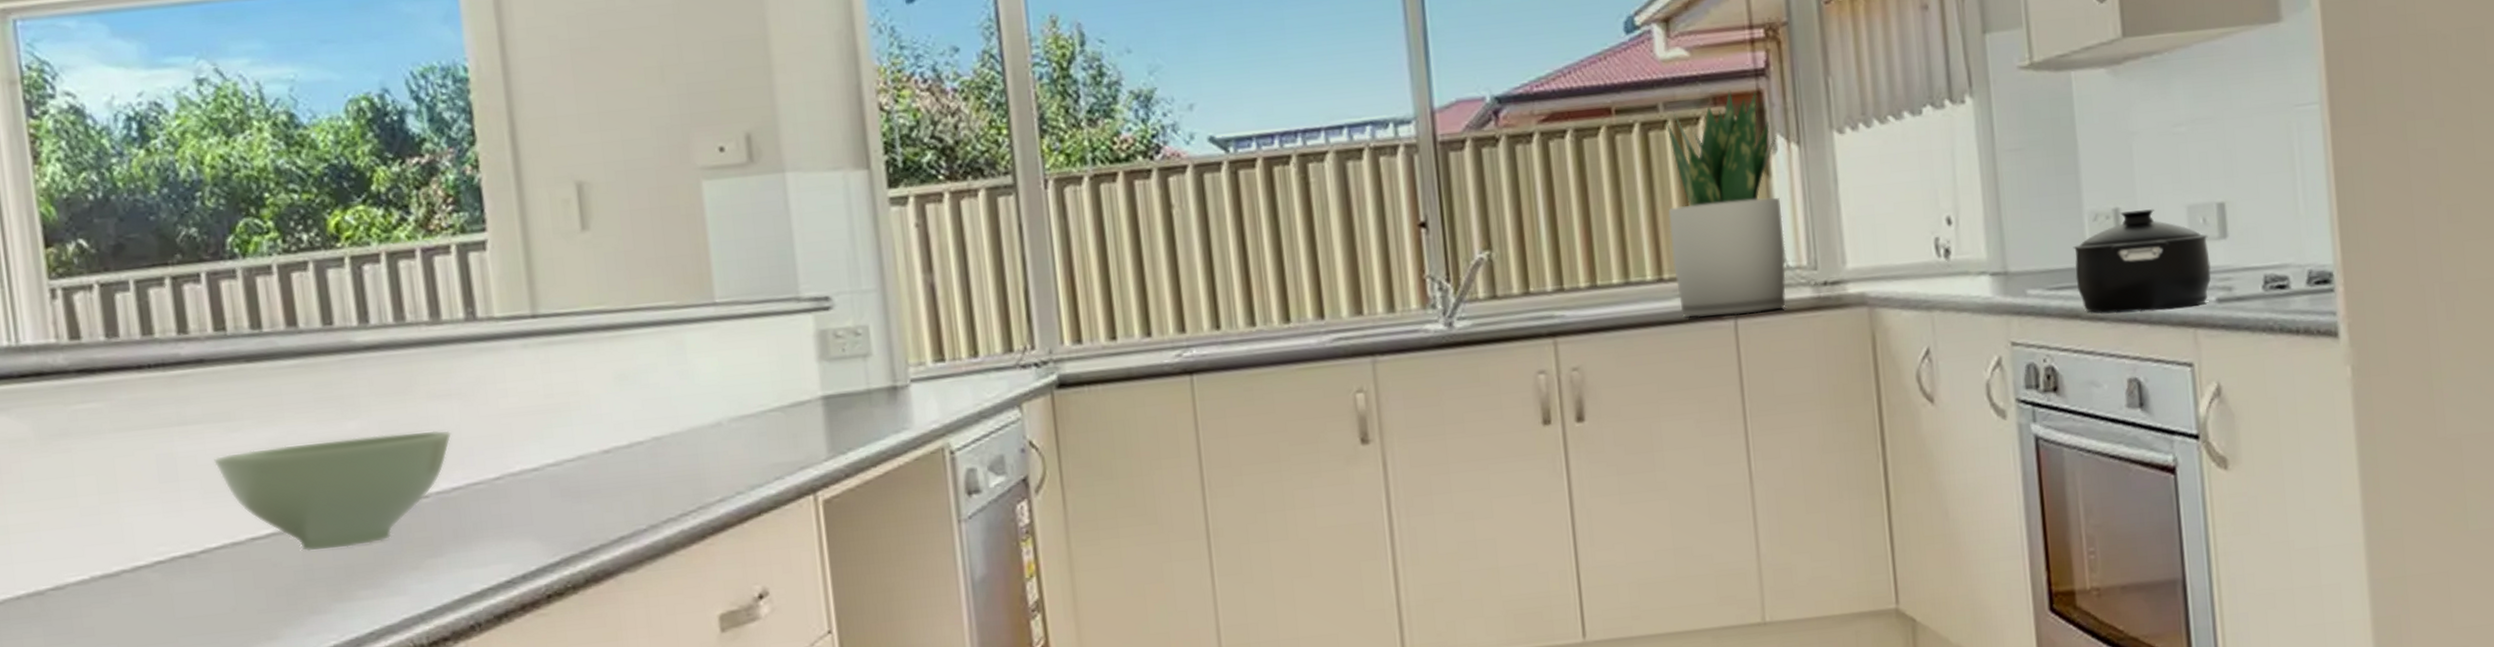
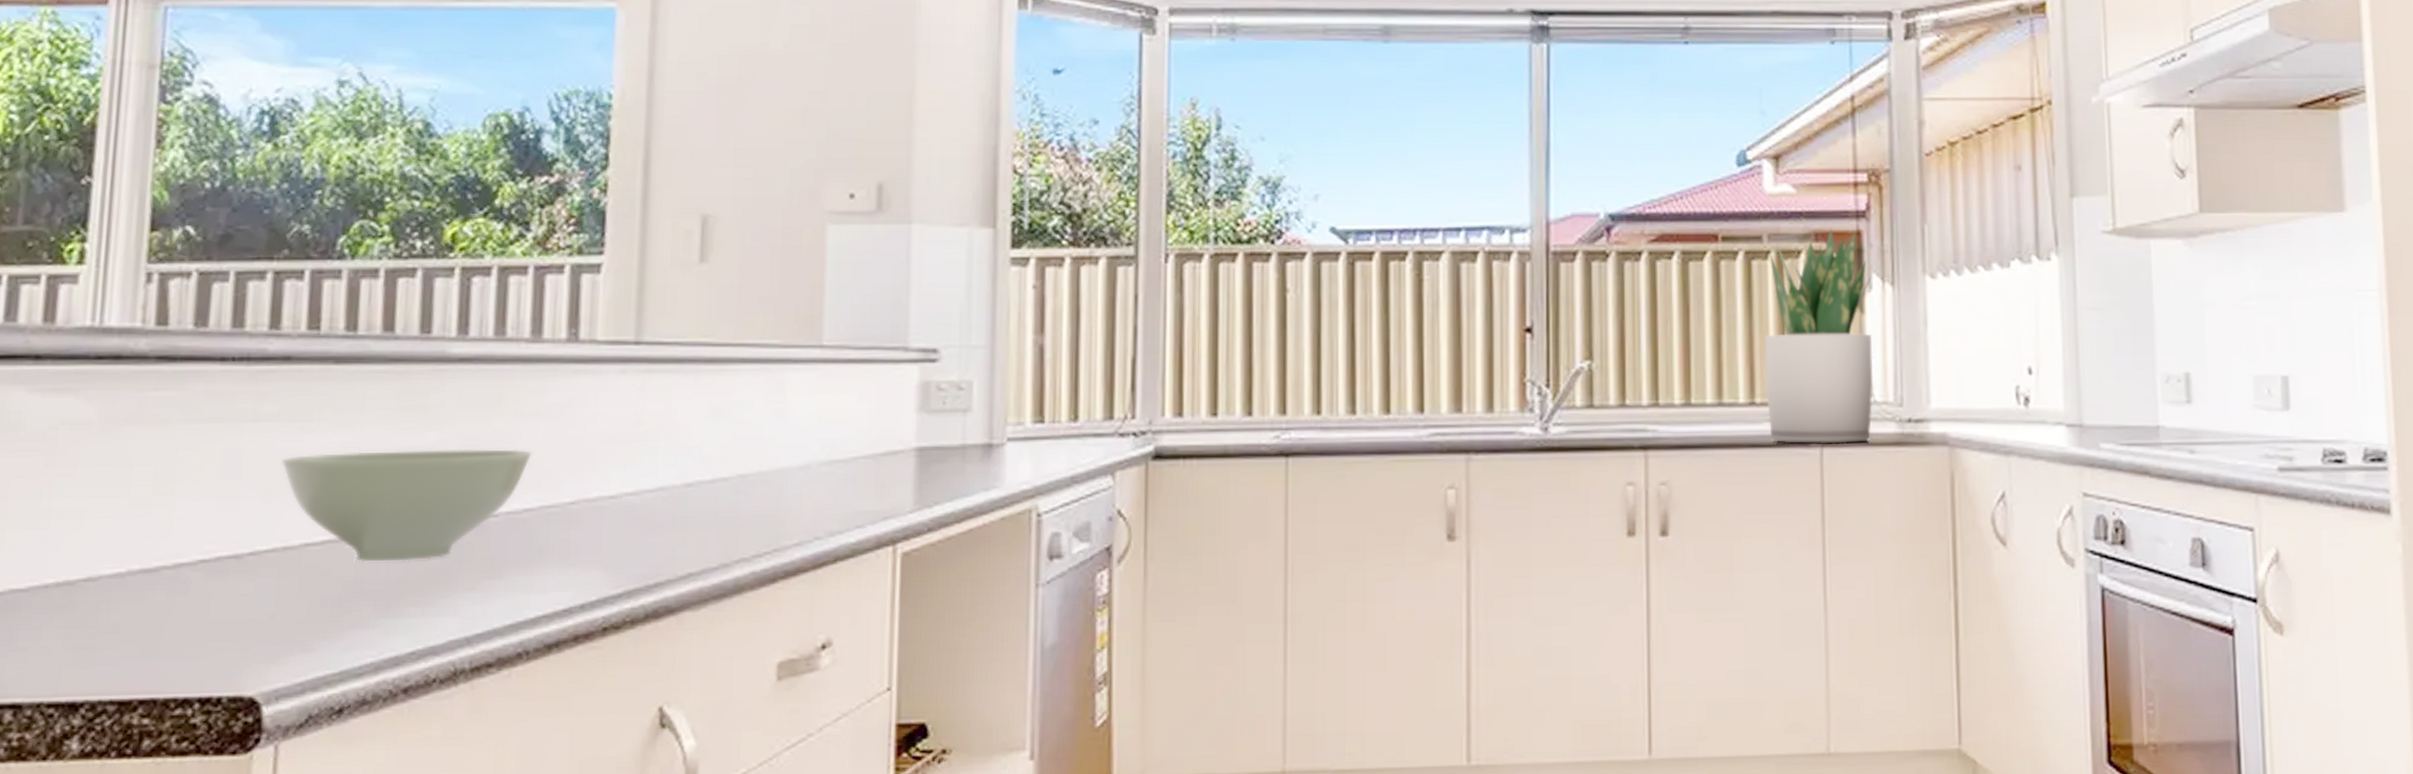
saucepan: present [2073,209,2211,313] -> none [2145,376,2274,473]

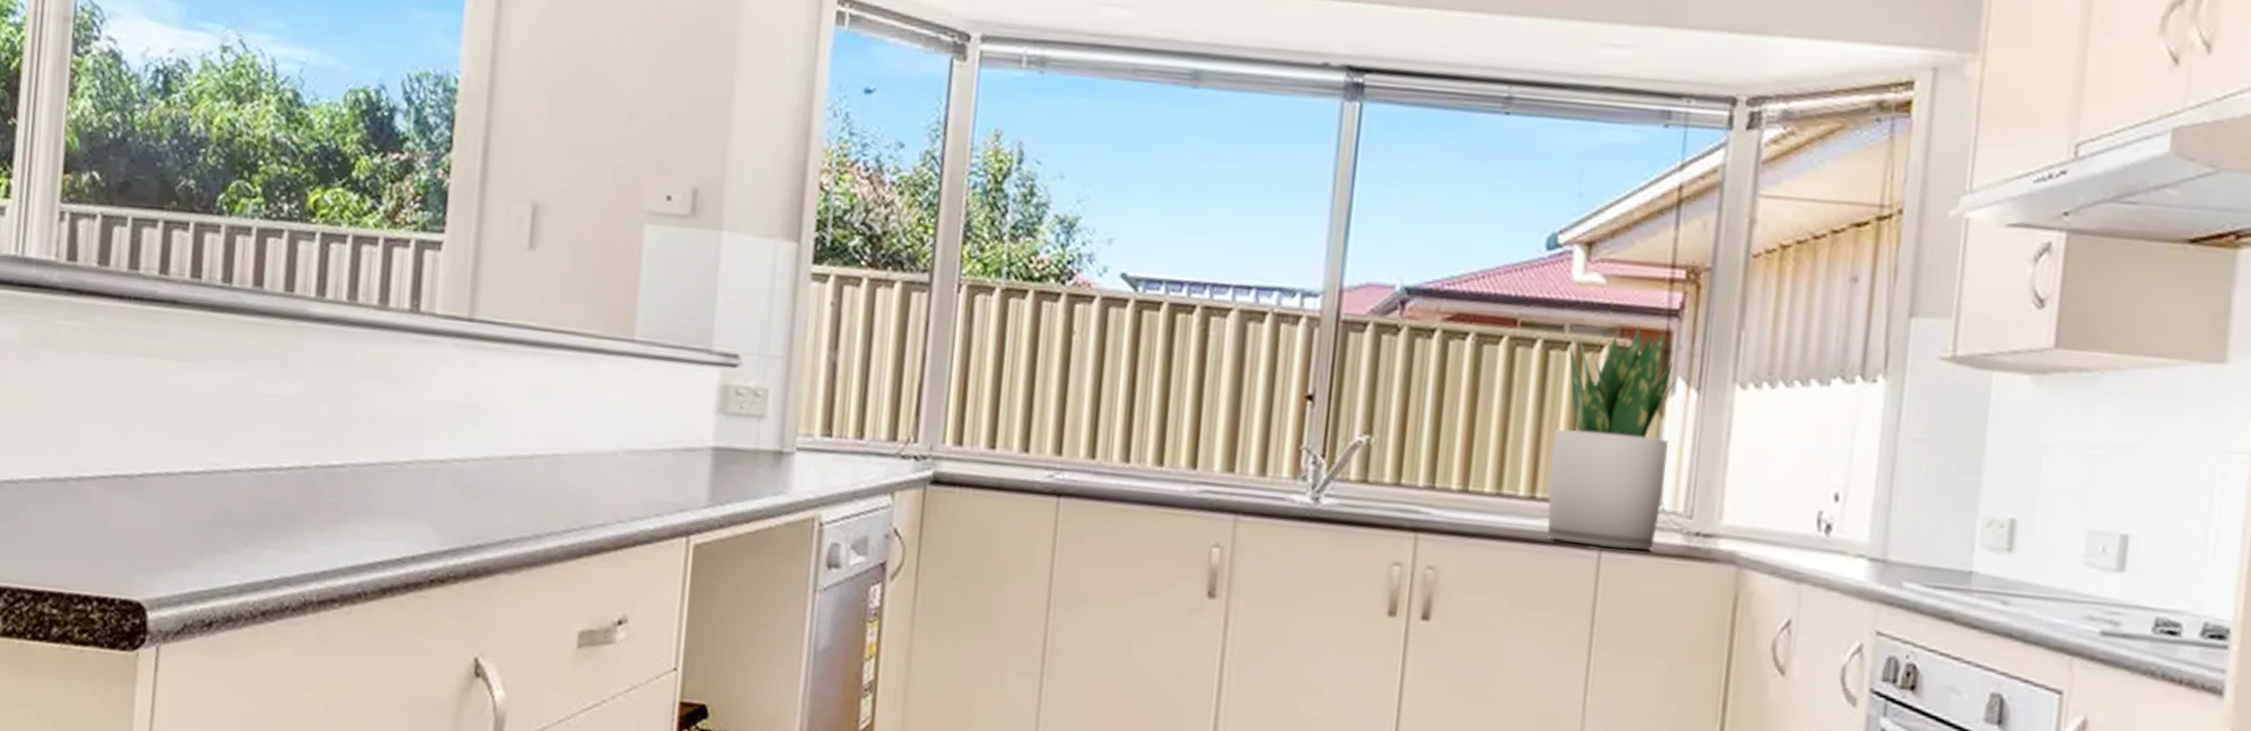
bowl: present [281,449,533,562] -> none [167,391,376,499]

